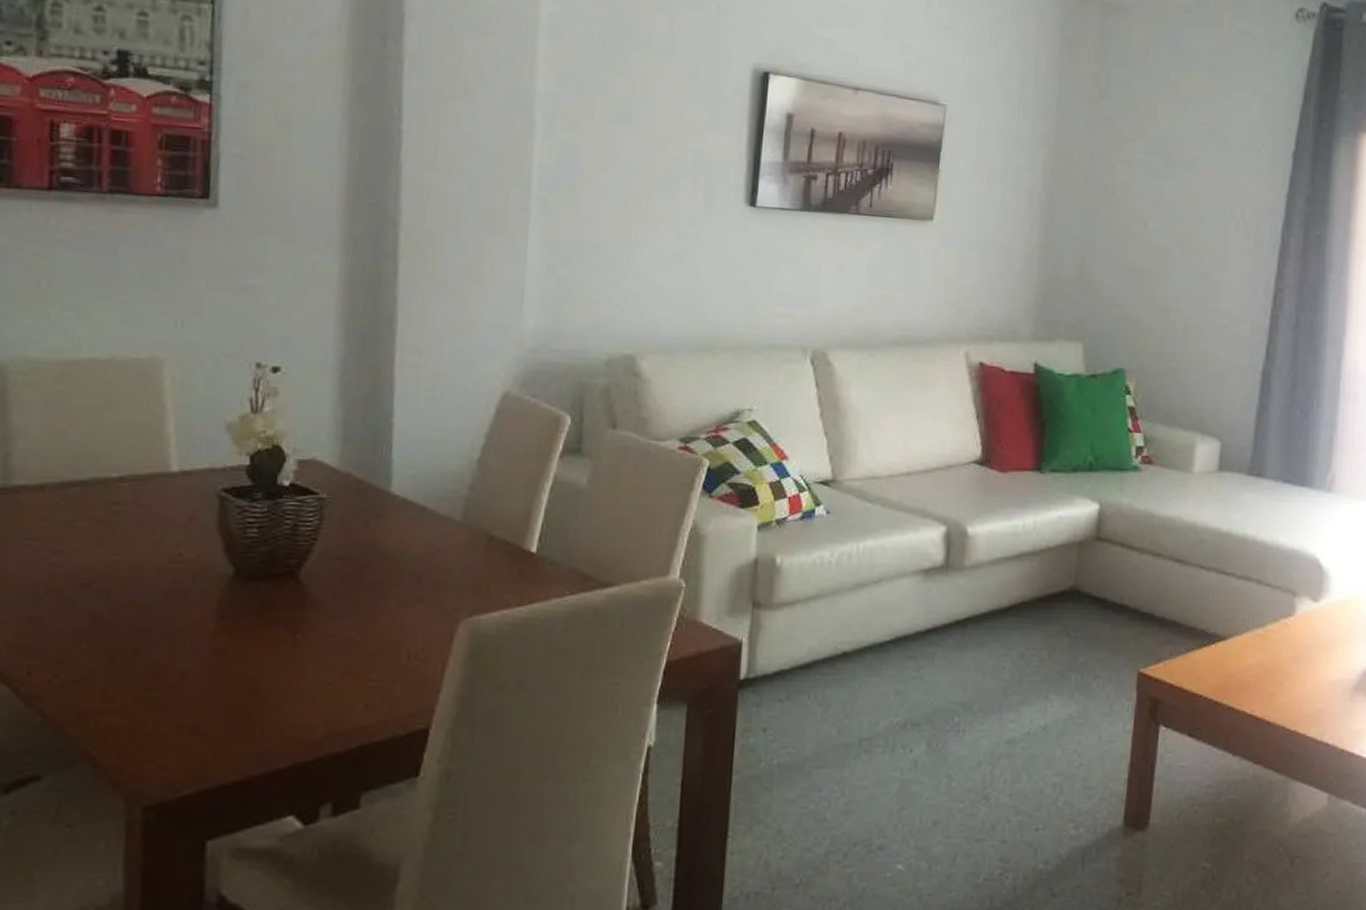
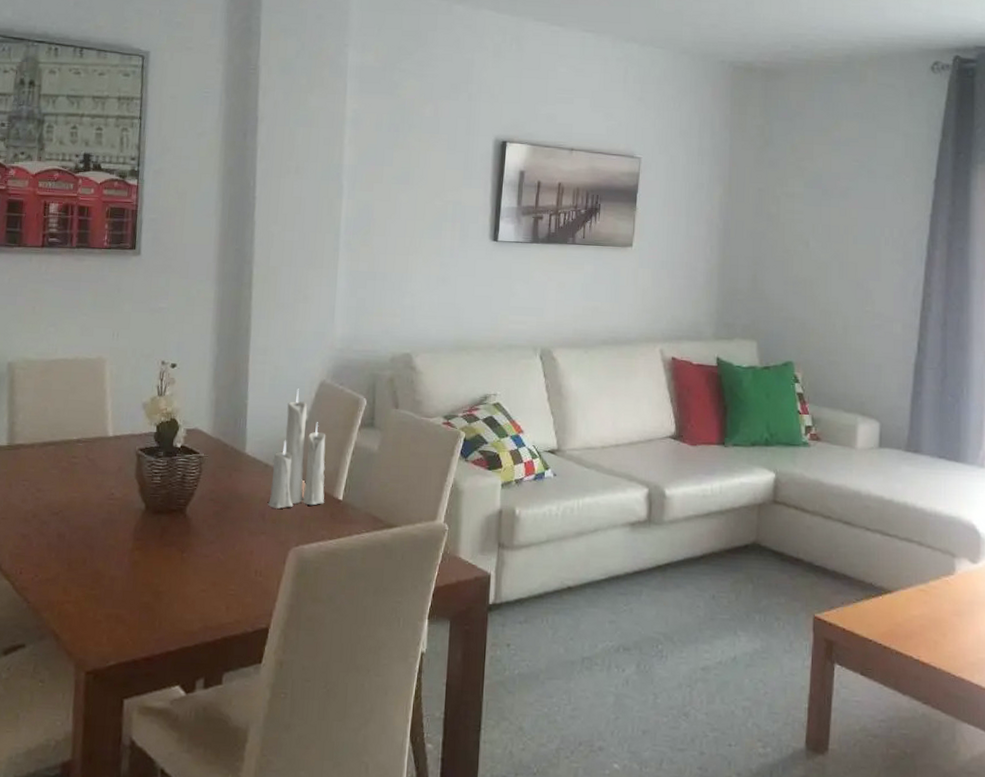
candle: none [425,402,512,567] -> present [267,389,326,509]

